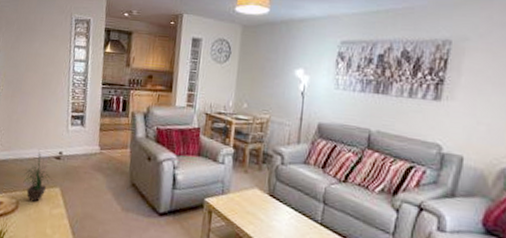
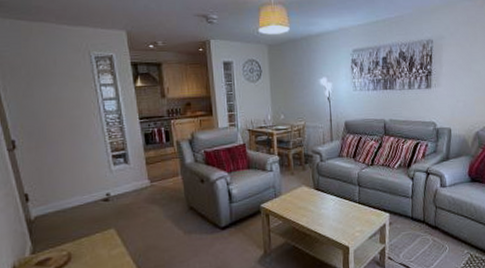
potted plant: present [23,152,52,202] -> none [68,199,104,249]

